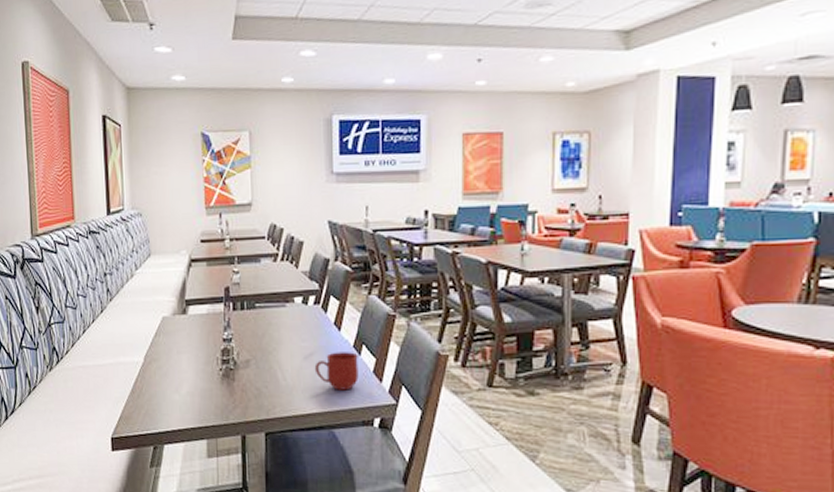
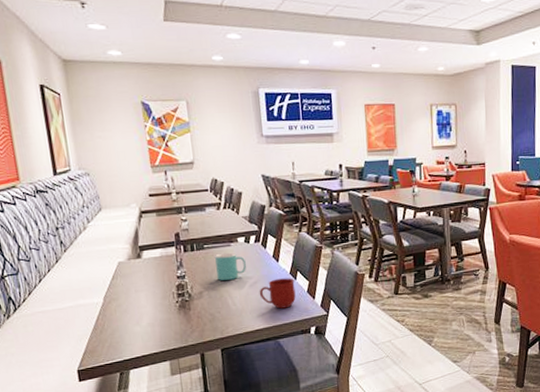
mug: none [266,315,303,348] -> present [215,252,247,281]

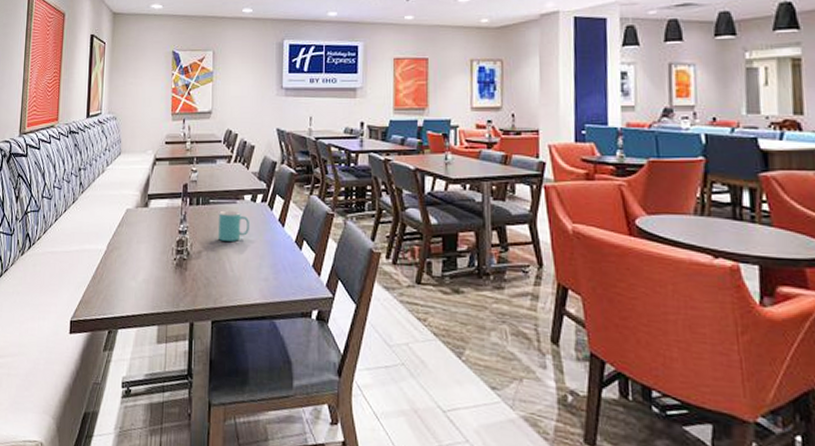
mug: present [259,278,296,309] -> none [259,246,299,283]

